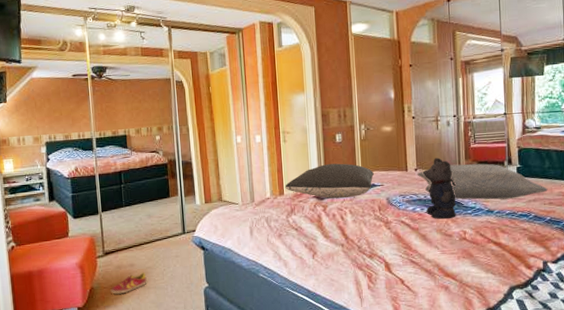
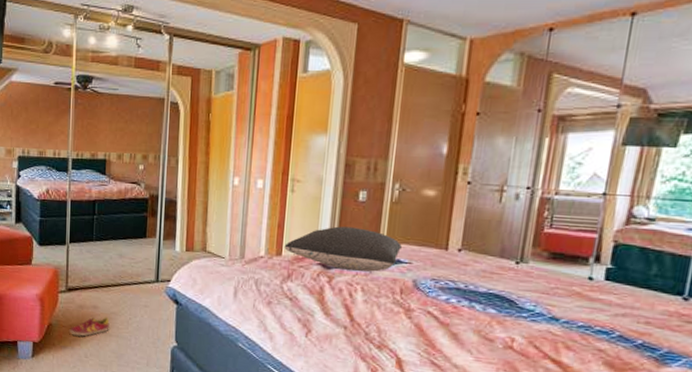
pillow: present [417,163,548,200] -> none [460,251,648,308]
bear: present [423,158,457,220] -> none [464,239,514,319]

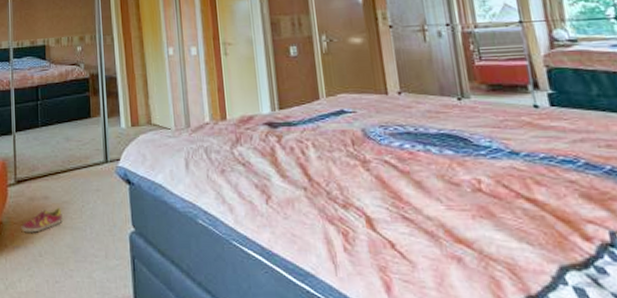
pillow: present [284,226,402,272] -> none [227,82,342,127]

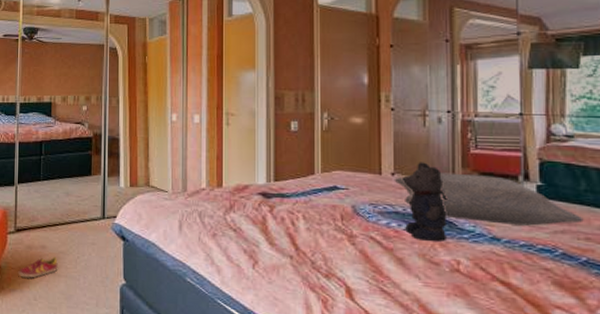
pillow: none [401,87,602,137] -> present [394,172,584,226]
bear: none [410,78,465,162] -> present [403,162,449,242]

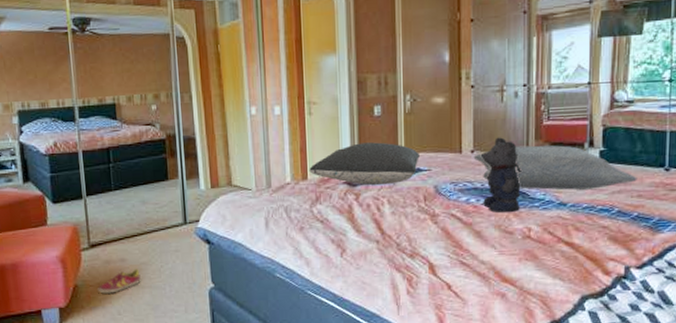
pillow: none [224,156,337,199] -> present [309,142,420,185]

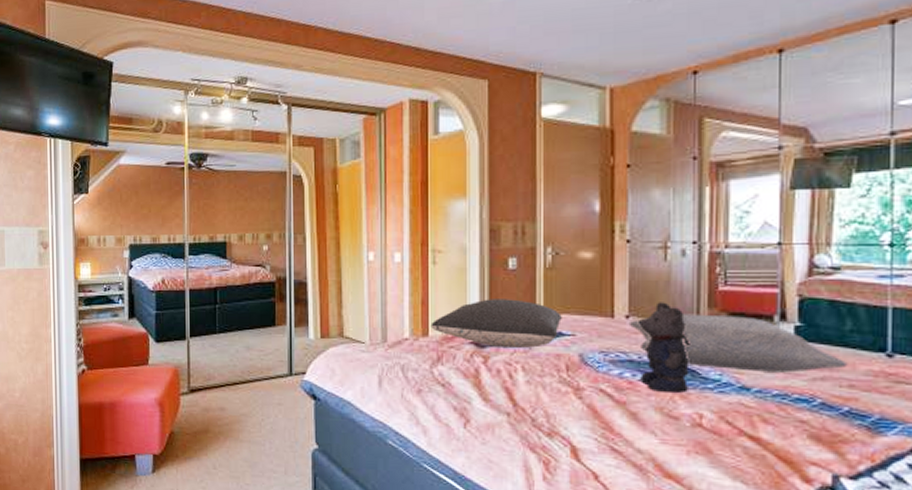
shoe: present [98,268,141,294] -> none [194,419,240,445]

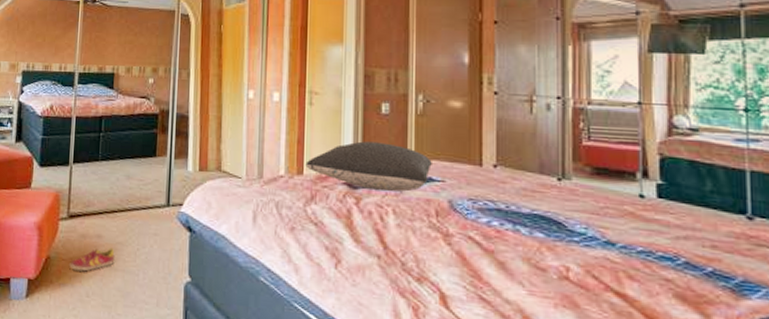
shoe: none [194,419,240,445] -> present [69,247,115,272]
pillow: present [628,314,848,373] -> none [496,166,709,230]
bear: present [639,302,692,394] -> none [506,153,558,245]

